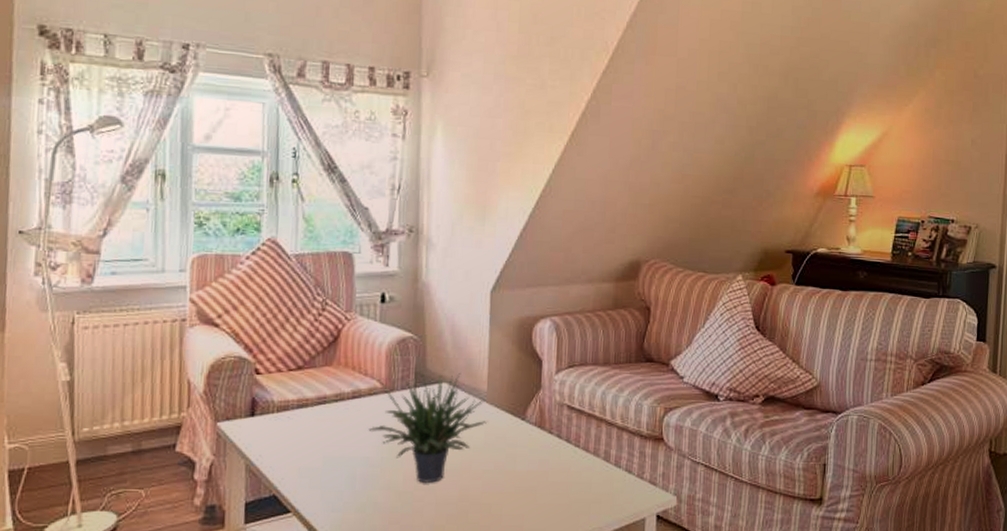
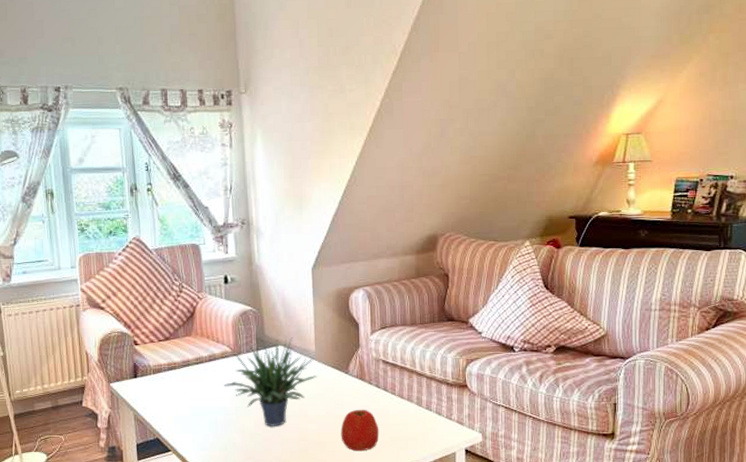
apple: none [510,463,558,516] -> present [341,409,379,451]

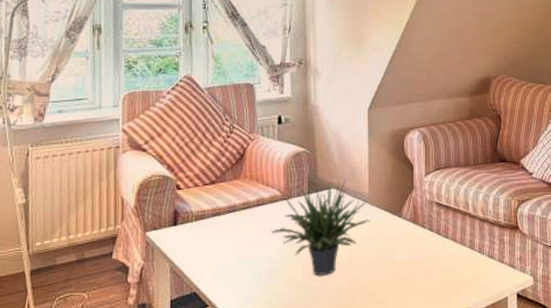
apple: present [341,409,379,451] -> none [392,254,432,300]

